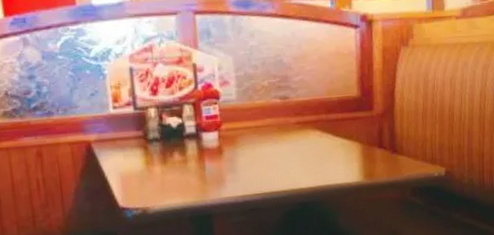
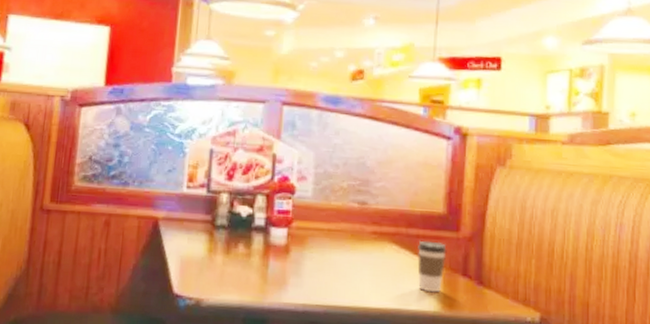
coffee cup: none [338,121,364,167] -> present [417,240,447,293]

